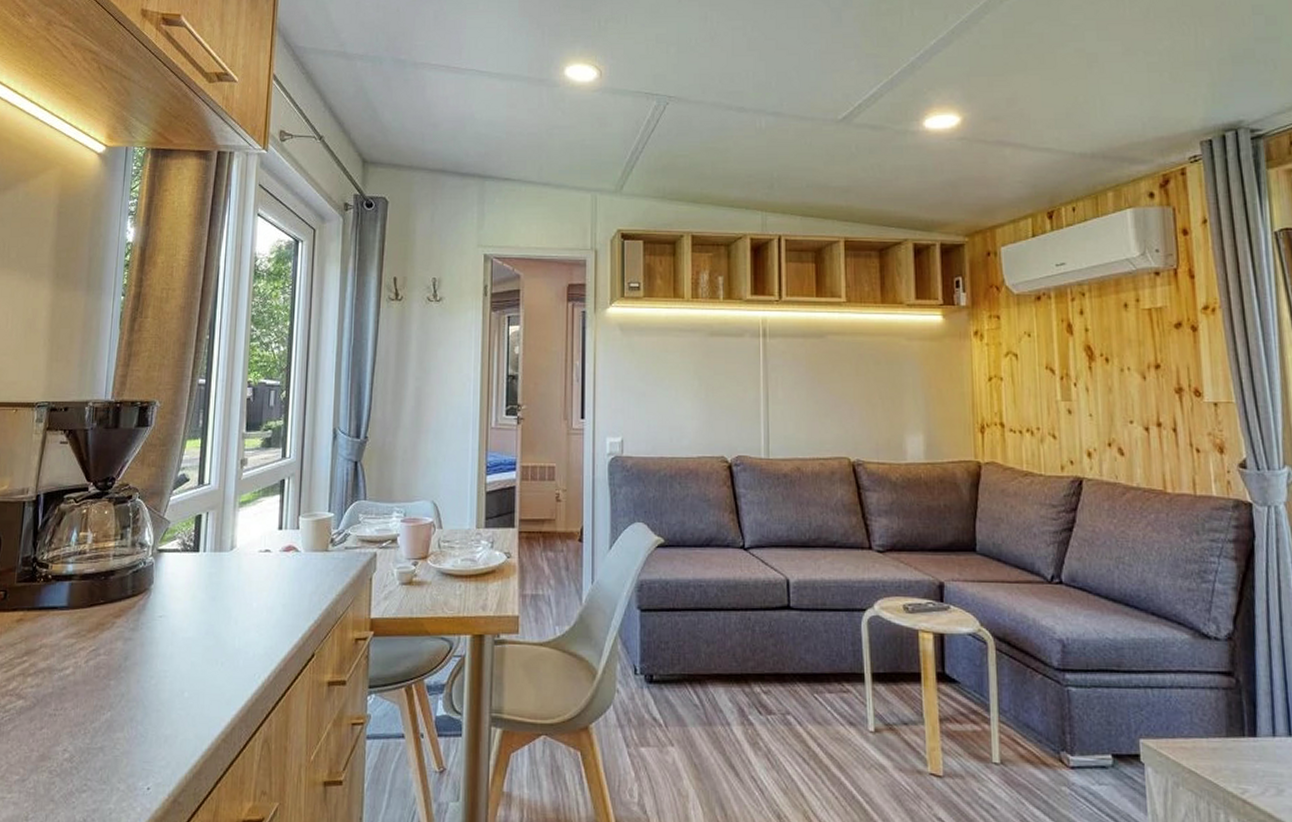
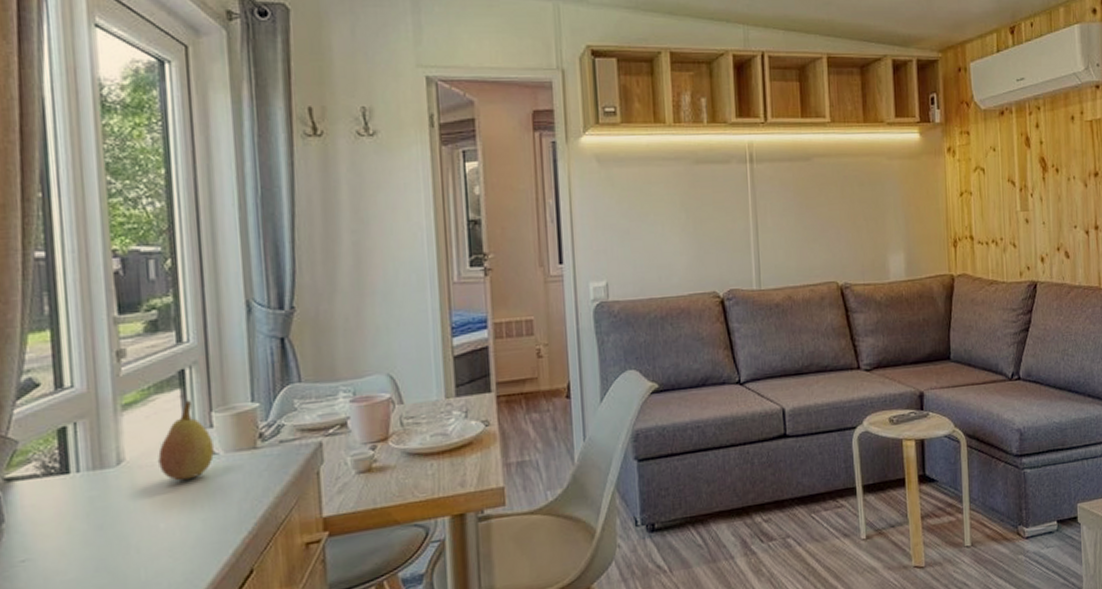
fruit: none [258,504,298,570] -> present [158,400,214,481]

